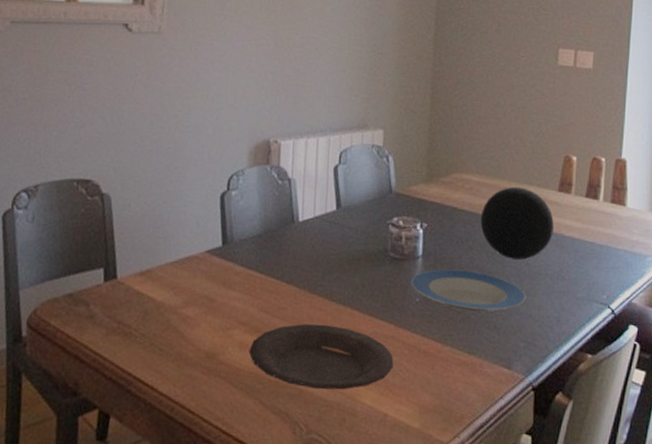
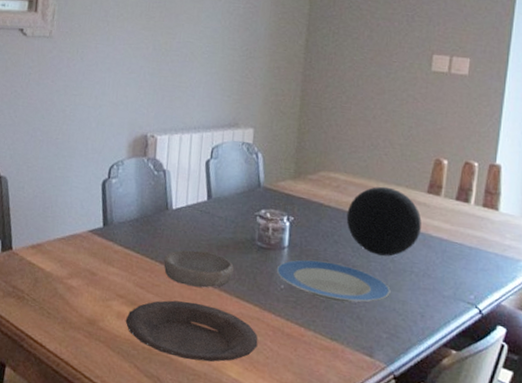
bowl: none [290,266,366,307] -> present [164,250,234,288]

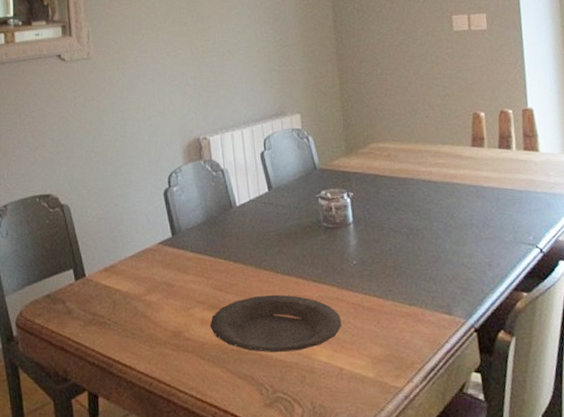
bowl: present [164,250,234,288] -> none [237,242,306,279]
plate: present [276,259,391,303] -> none [346,229,456,267]
decorative orb: present [346,186,422,256] -> none [401,147,473,214]

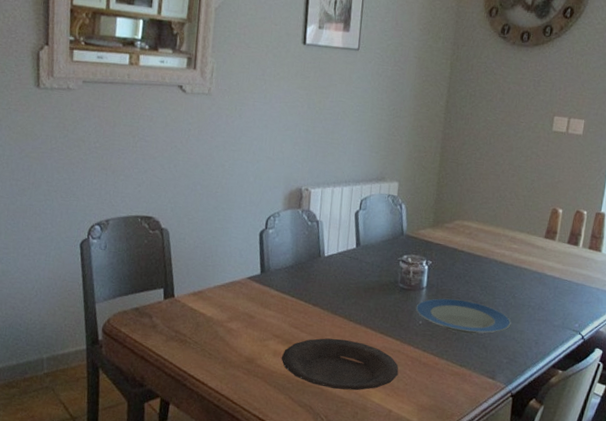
plate: none [346,229,456,267] -> present [415,298,511,334]

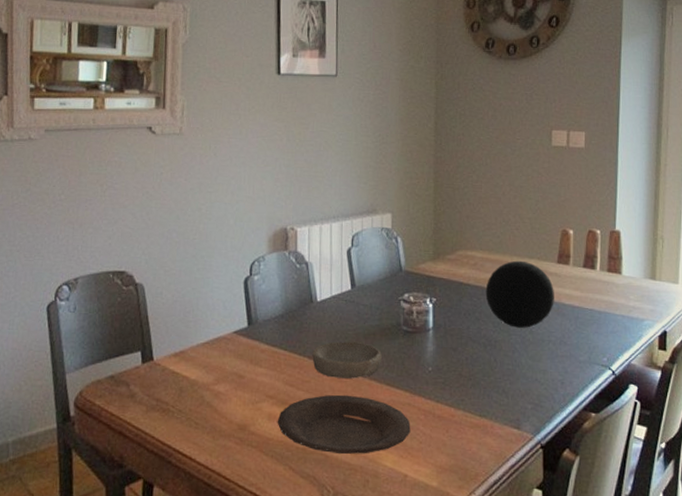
bowl: none [316,293,379,326] -> present [312,342,382,379]
plate: present [415,298,511,334] -> none [423,339,532,378]
decorative orb: none [476,233,539,293] -> present [485,260,554,328]

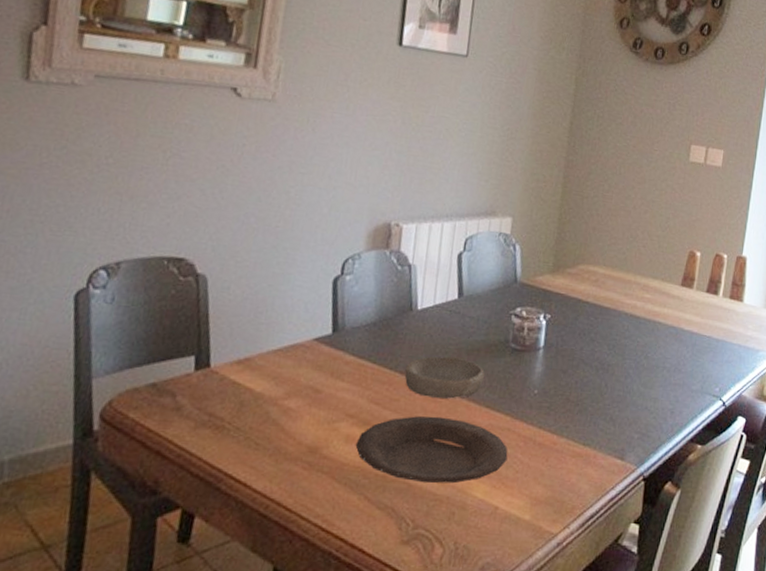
decorative orb: present [485,260,554,328] -> none [603,280,675,353]

